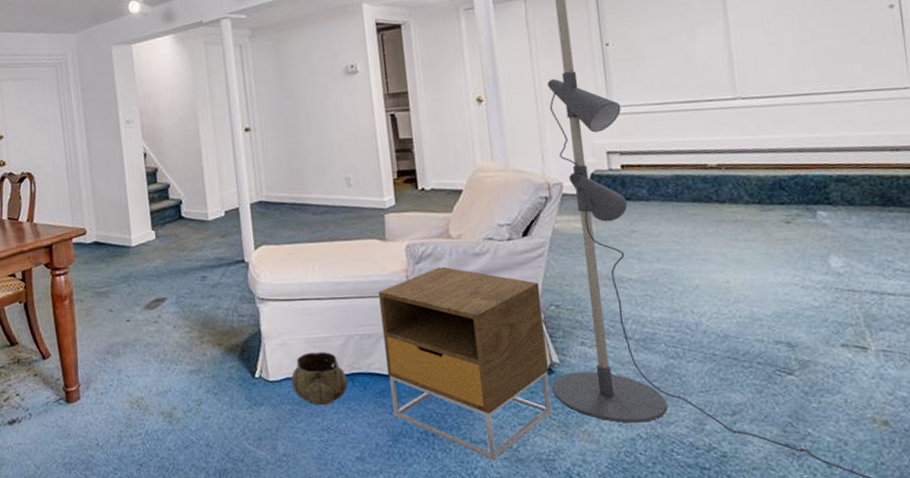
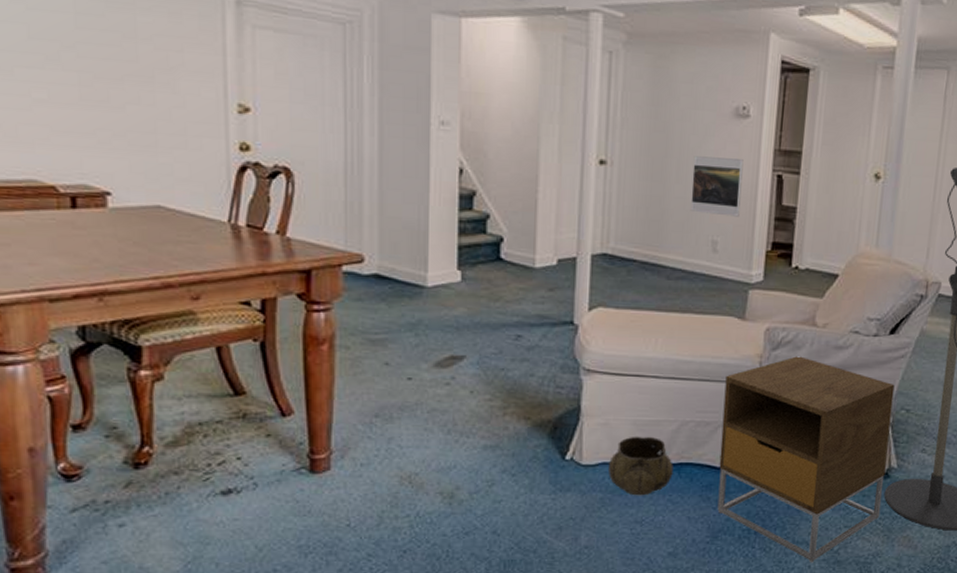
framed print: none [318,107,365,157] -> present [690,156,744,217]

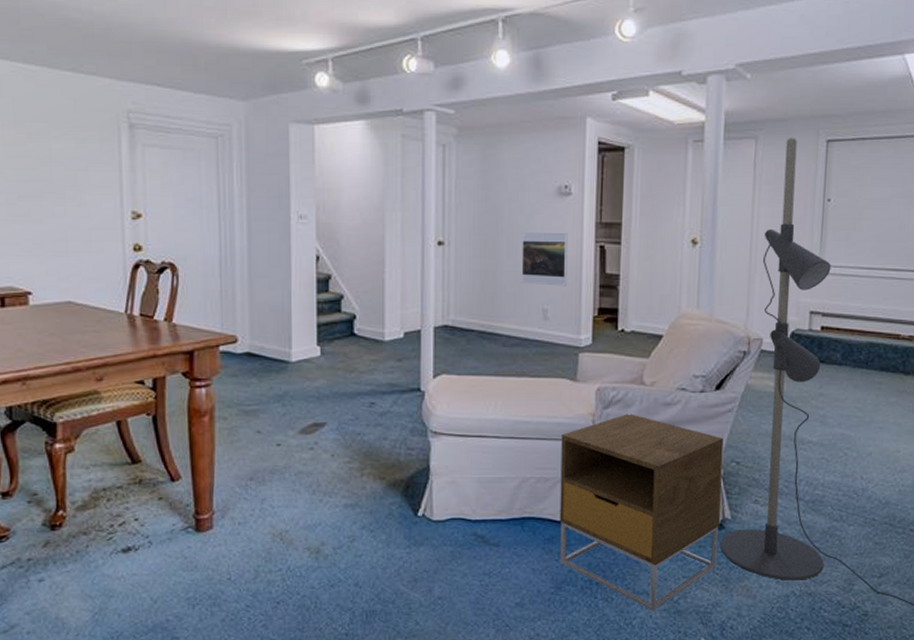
decorative bowl: present [608,436,673,496] -> none [457,492,517,549]

